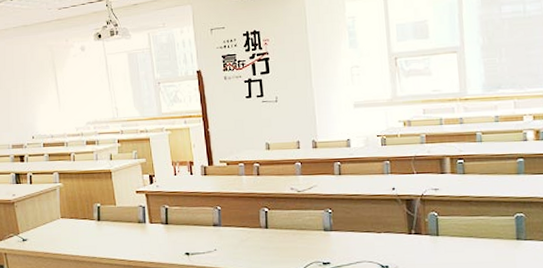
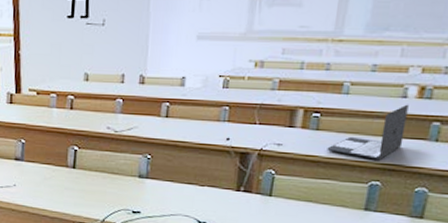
laptop: none [475,146,534,194] -> present [327,104,409,159]

